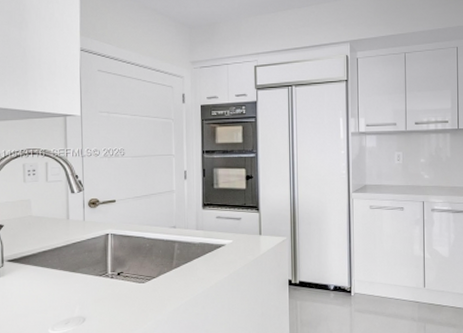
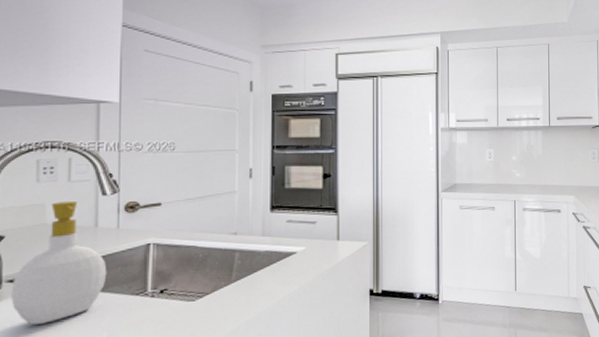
soap bottle: none [10,197,78,296] -> present [11,200,107,325]

